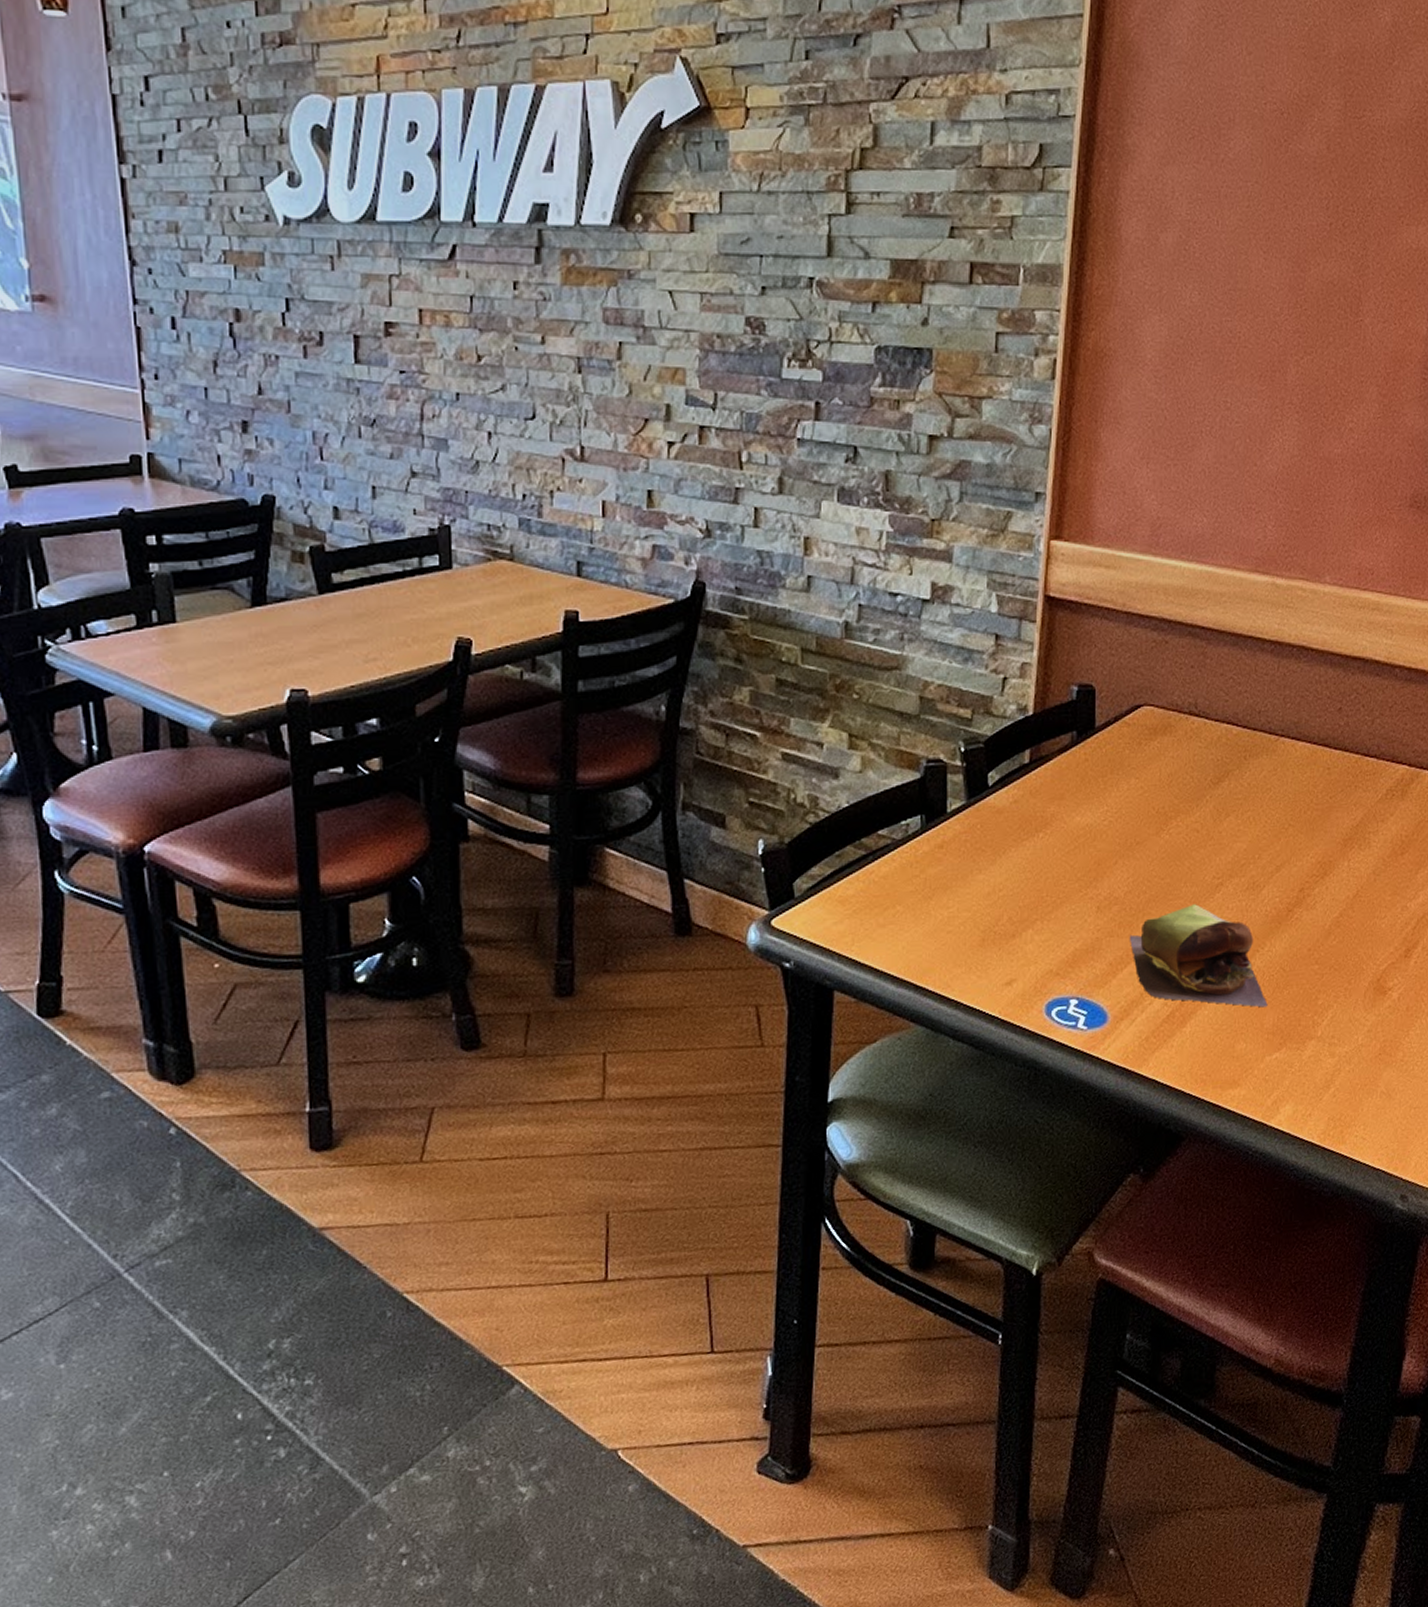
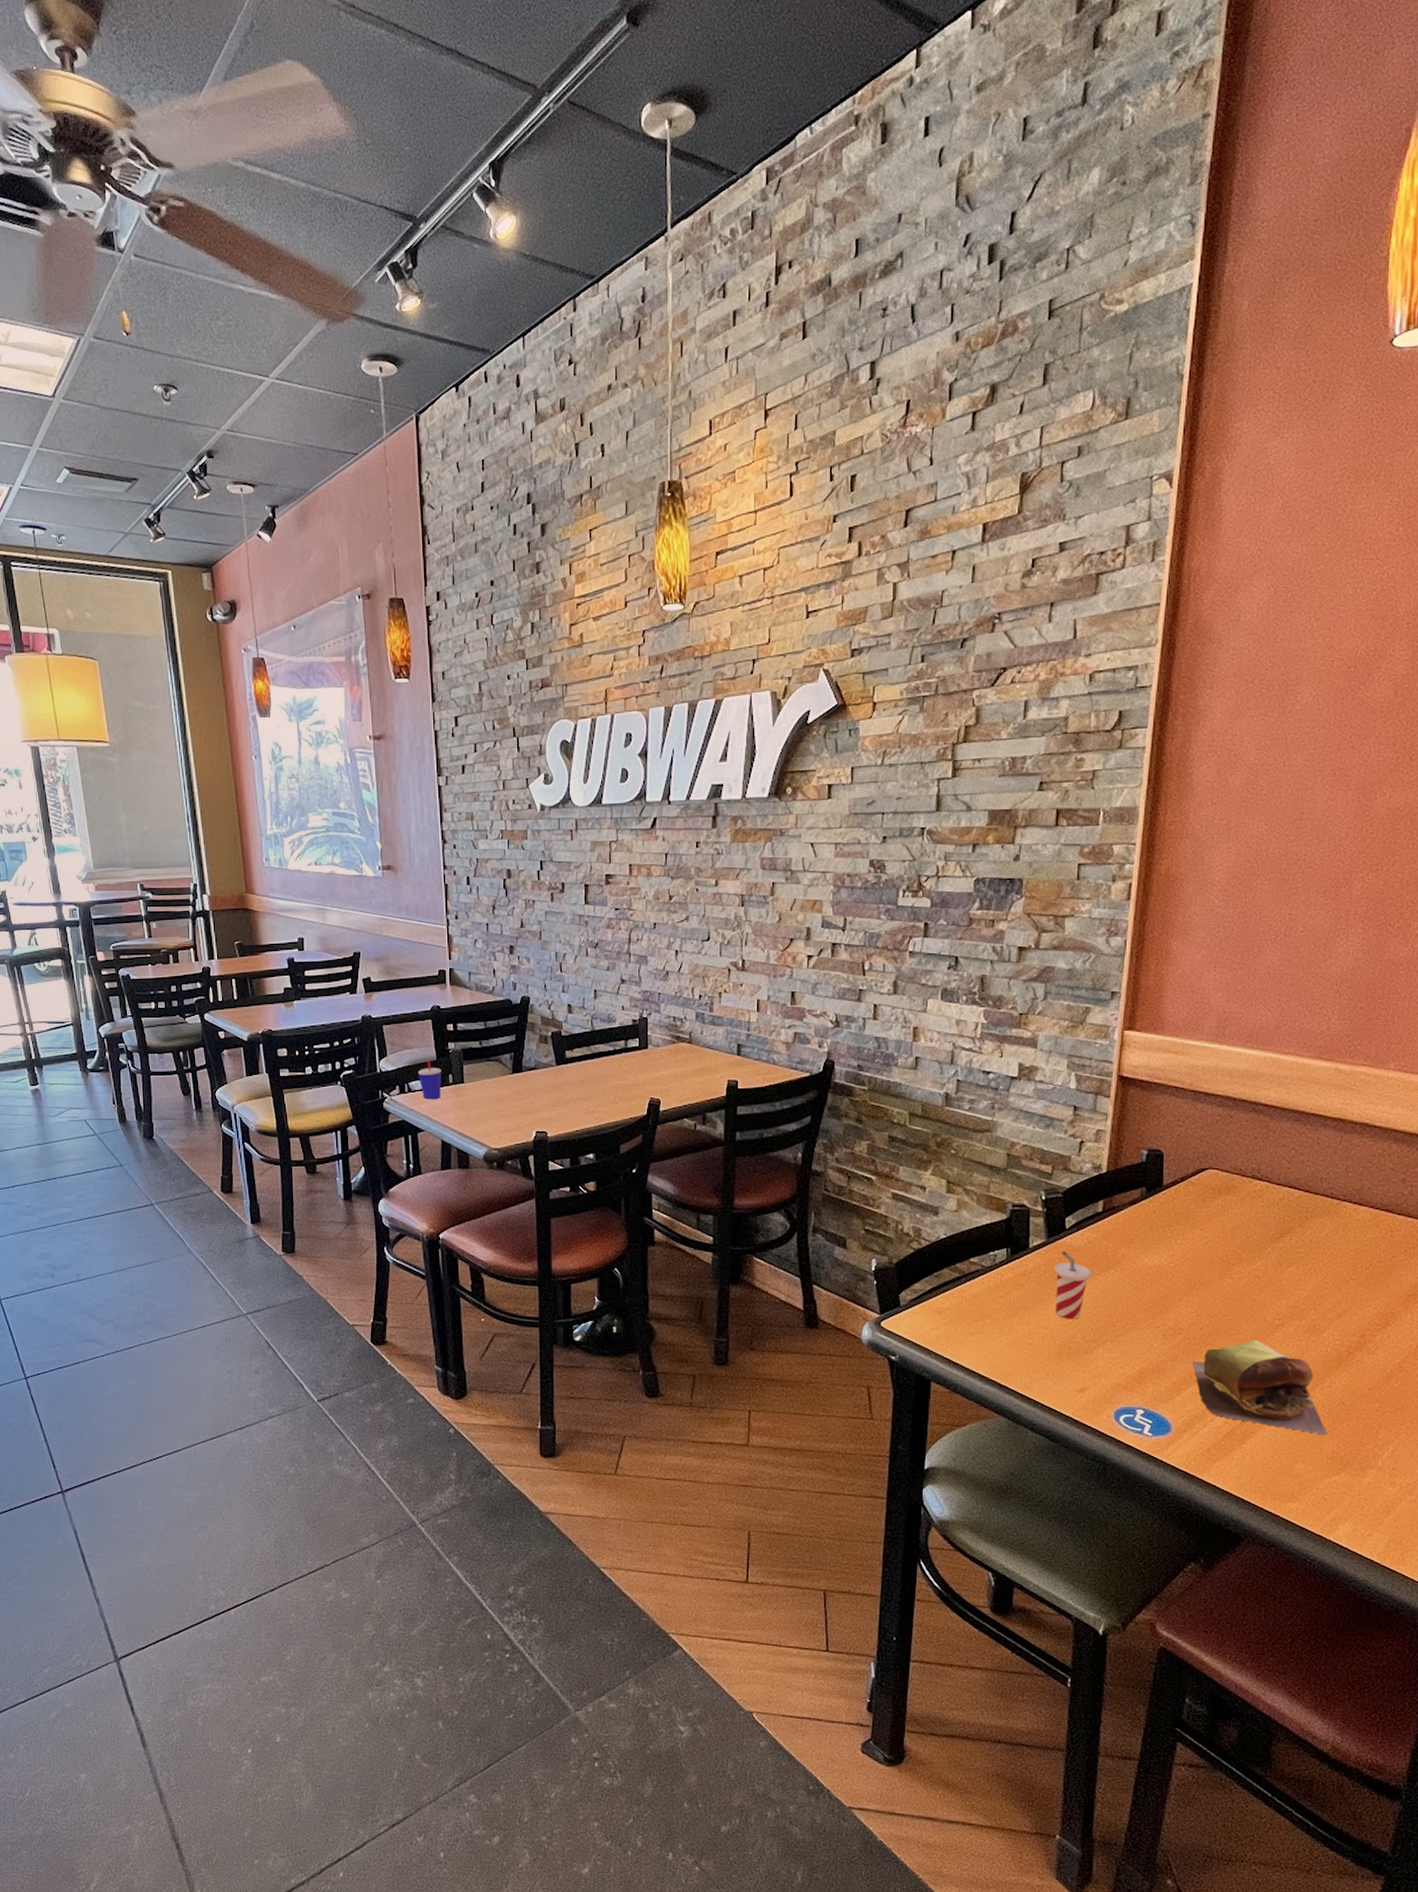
beverage cup: none [102,590,140,648] -> present [418,1060,442,1100]
beverage cup: none [975,814,1019,898] -> present [1054,1251,1092,1319]

